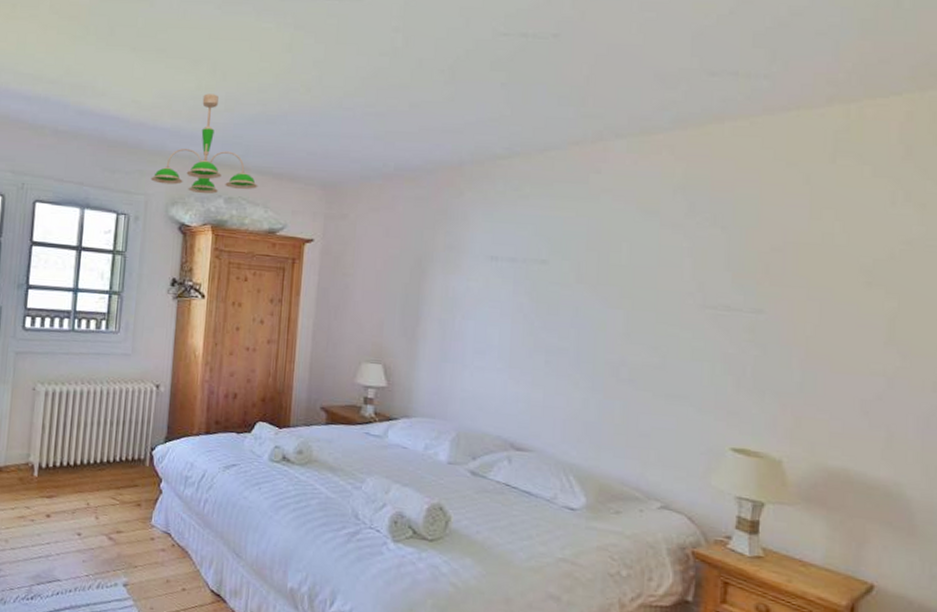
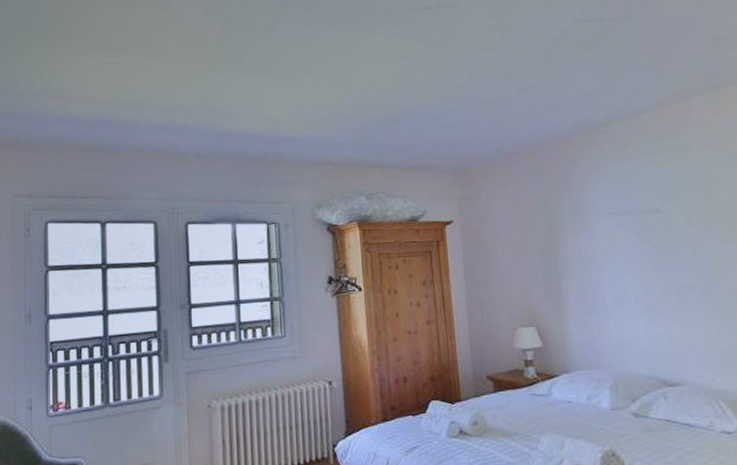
ceiling light fixture: present [151,93,258,194] -> none [294,102,394,194]

